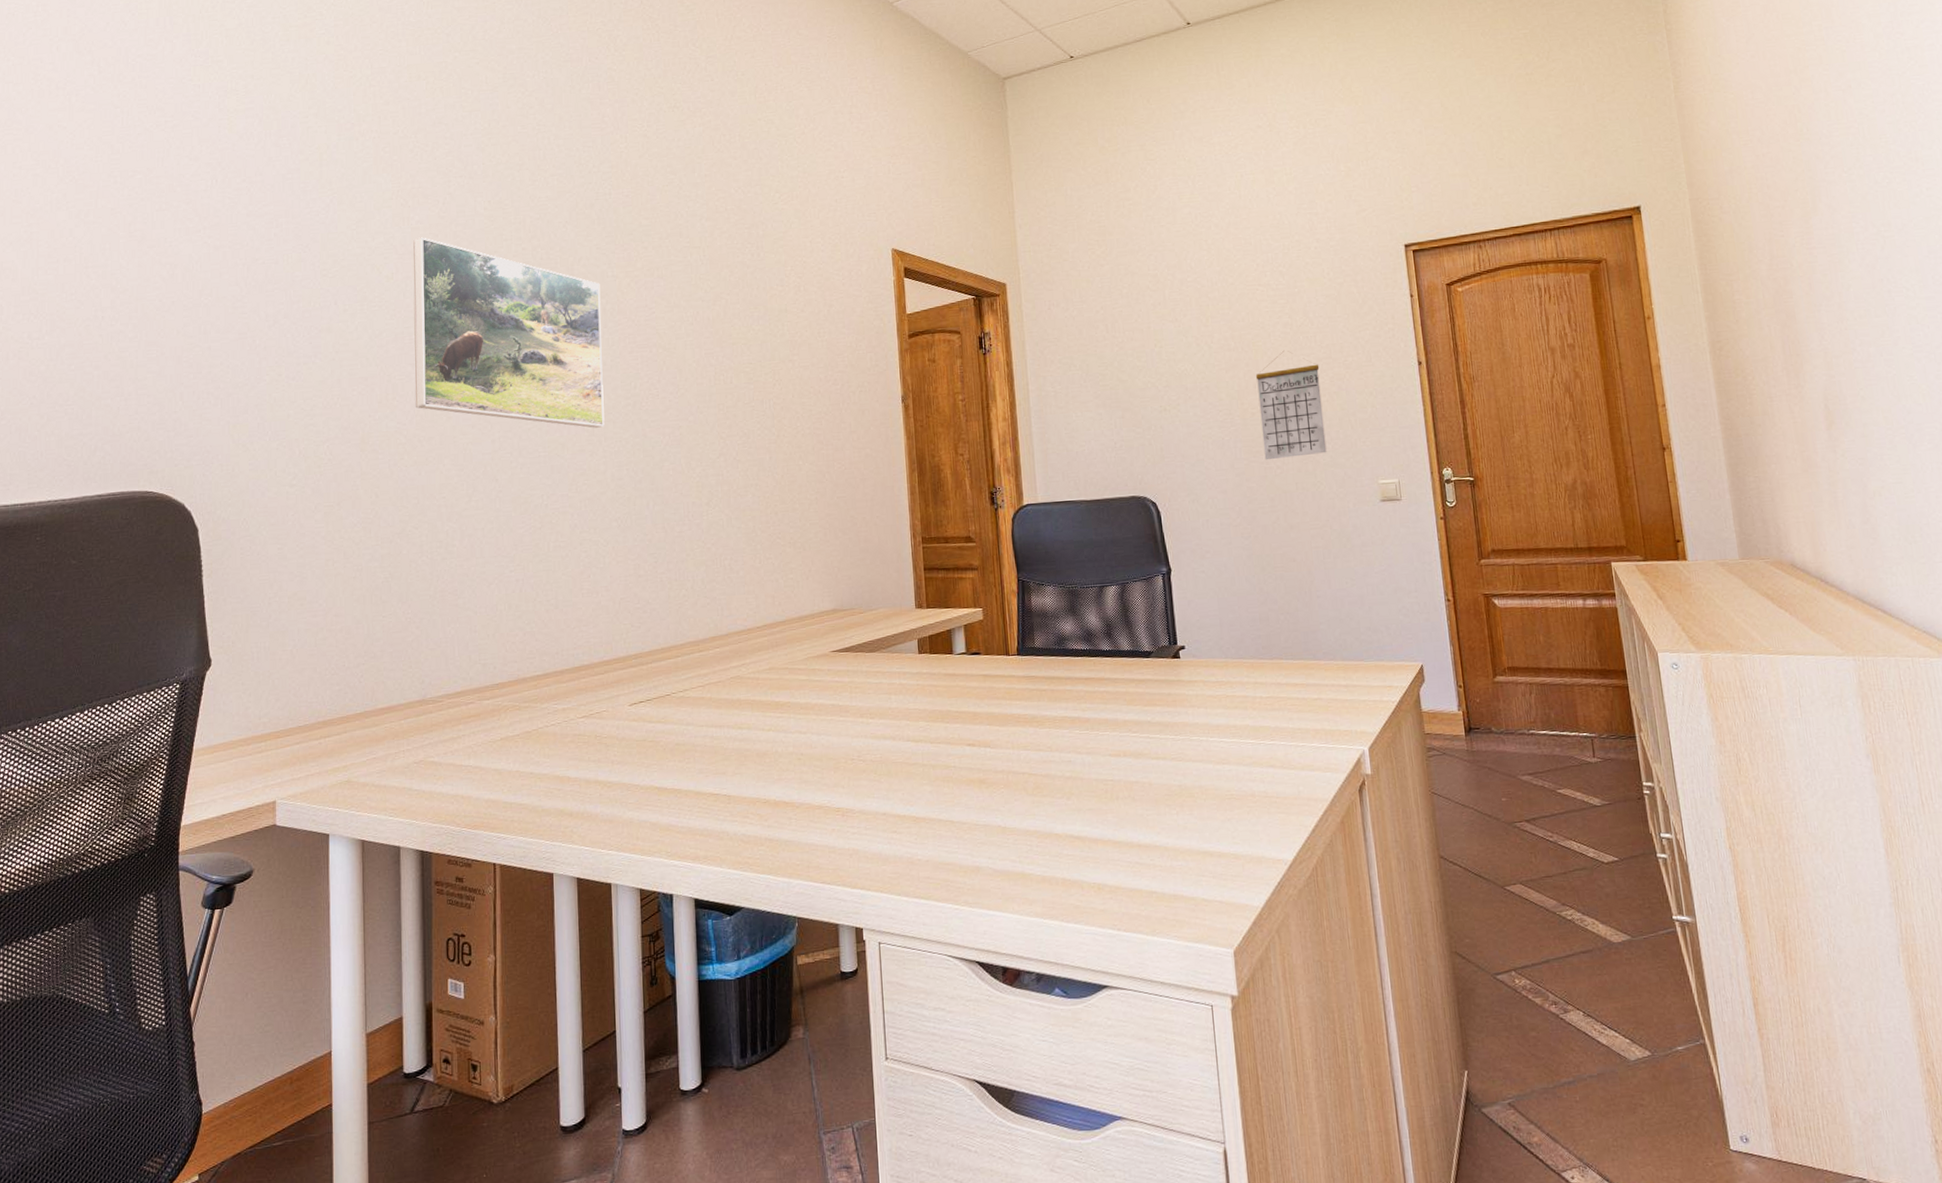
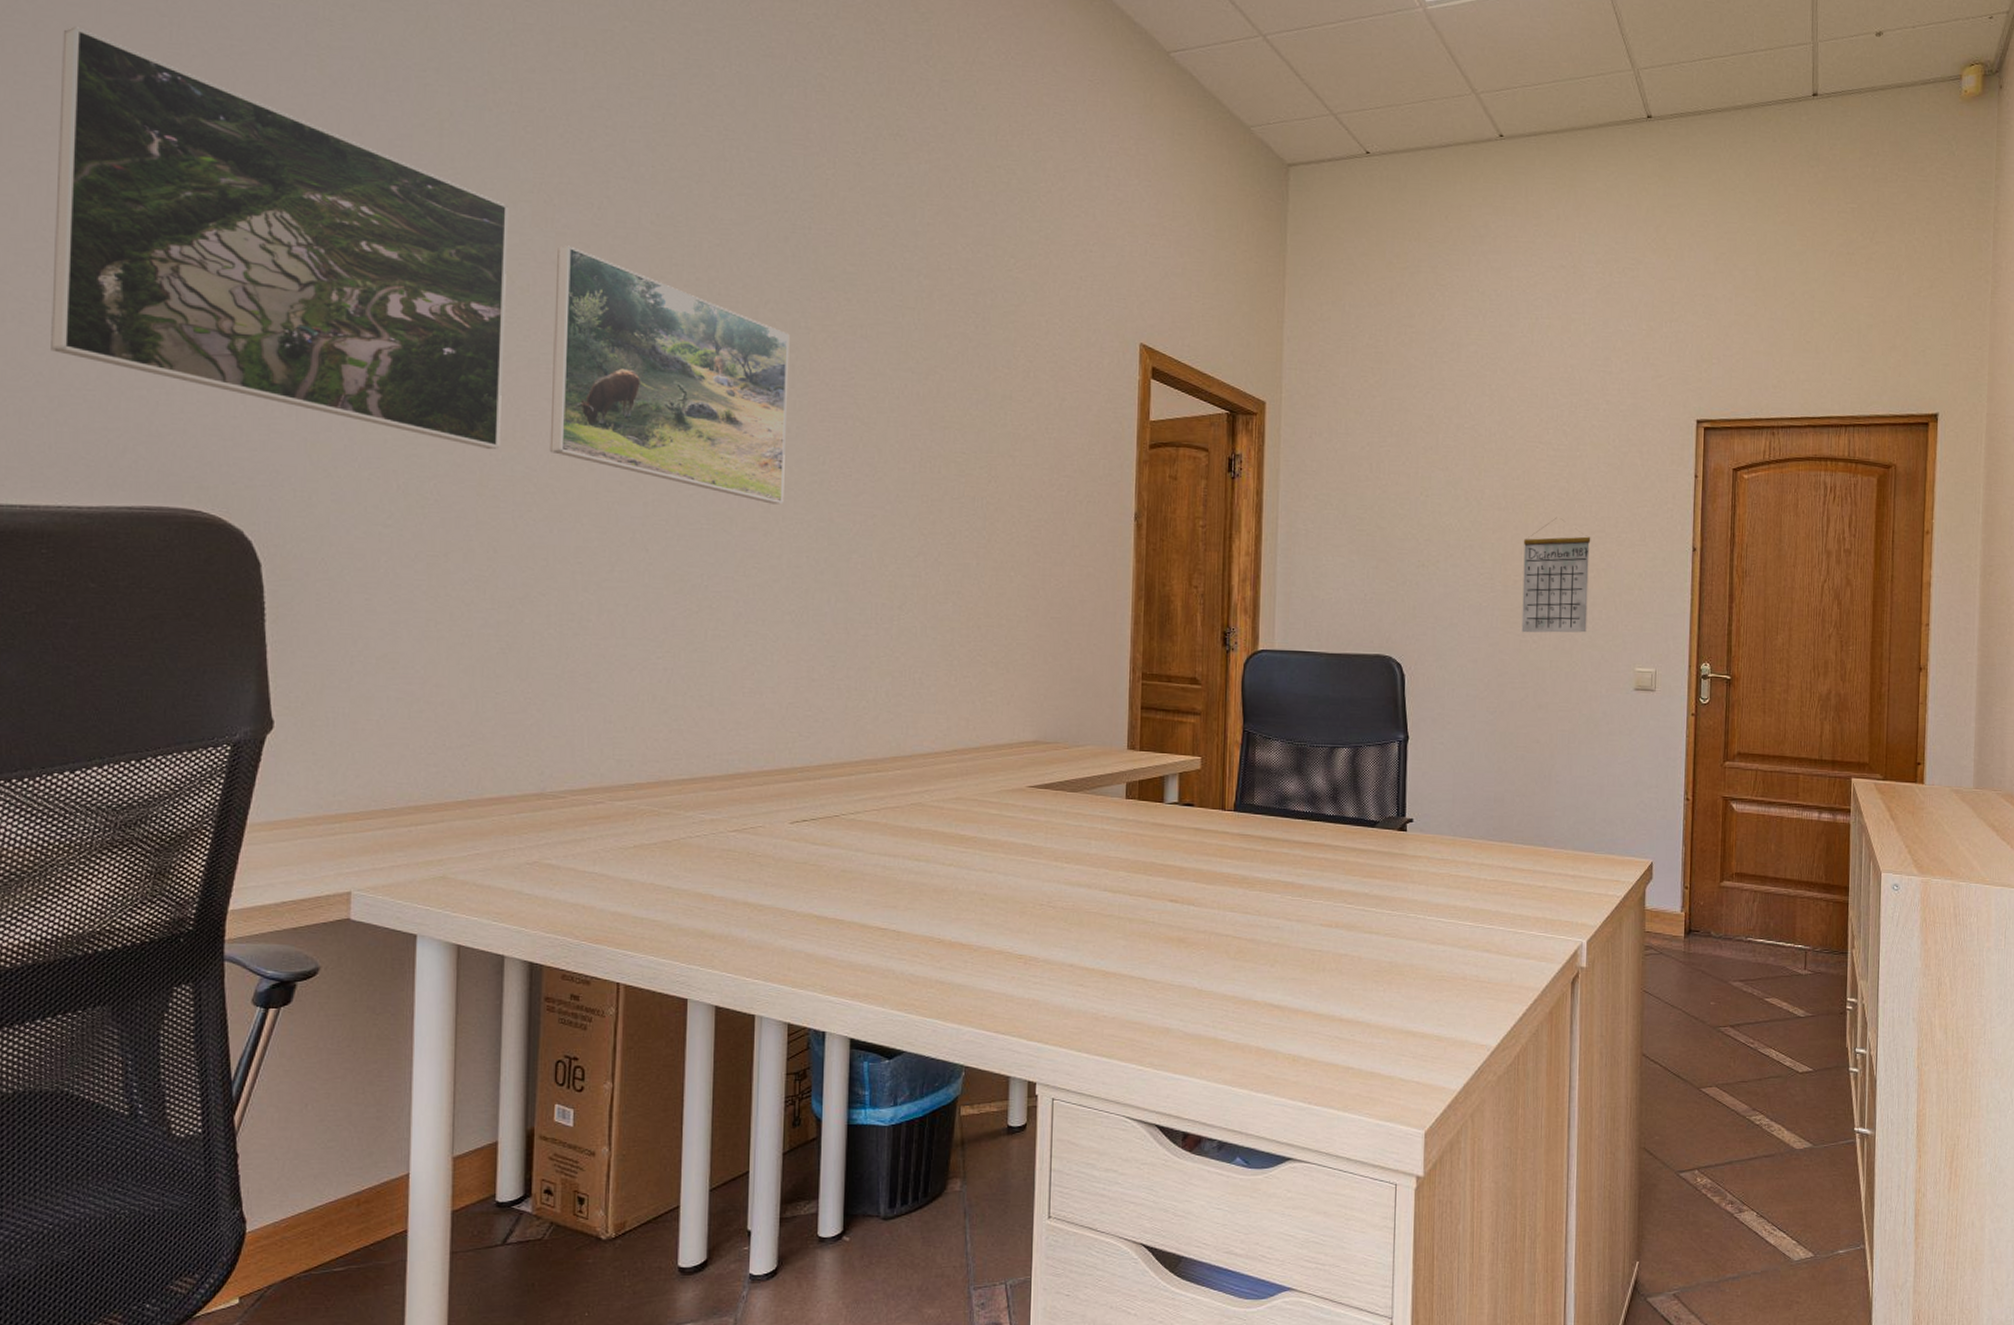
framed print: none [41,126,377,412] -> present [51,26,509,449]

